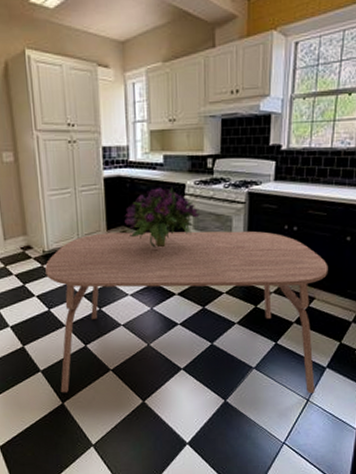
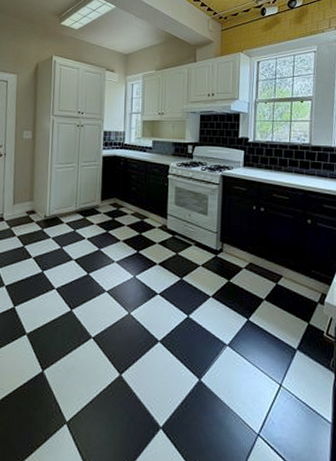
dining table: present [45,230,328,393] -> none [42,203,293,378]
bouquet: present [124,187,200,248] -> none [117,167,181,220]

